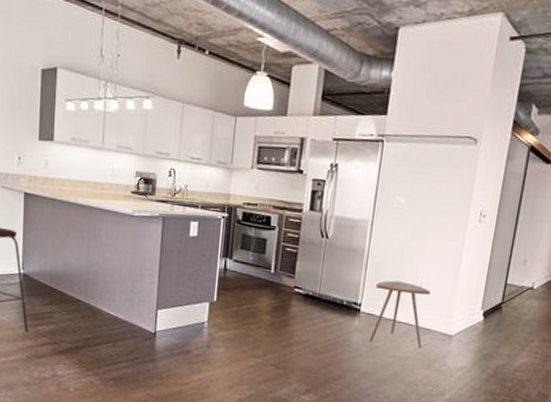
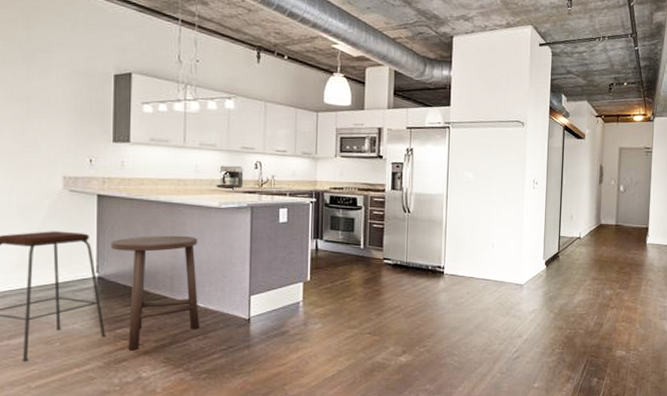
bar stool: none [35,237,111,349] -> present [111,235,199,351]
side table: present [370,280,431,349] -> none [455,243,501,300]

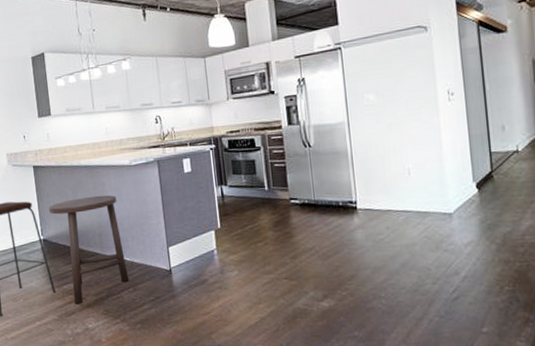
coffee maker: present [216,166,243,189] -> none [124,124,147,147]

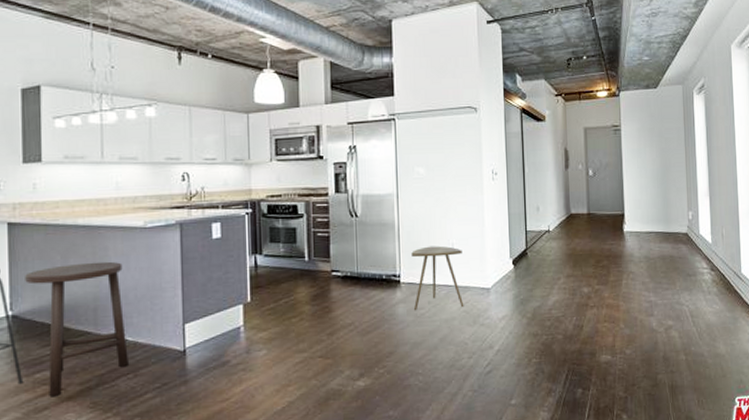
side table: none [366,171,425,236] -> present [411,246,464,311]

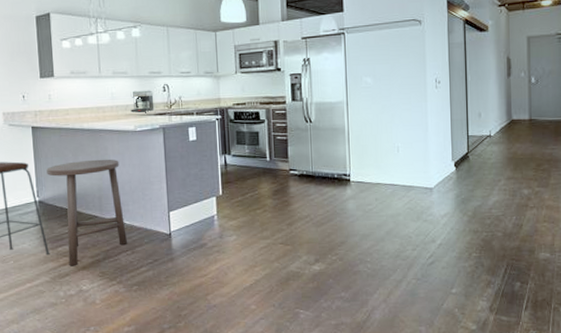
coffee maker: none [140,180,169,206] -> present [130,91,153,113]
side table: present [411,246,464,311] -> none [360,149,409,207]

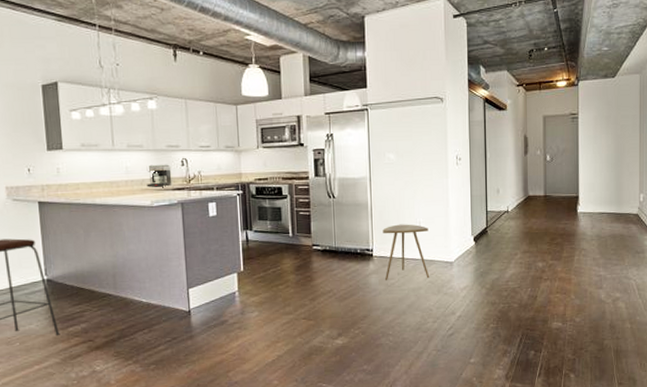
bar stool: present [46,159,127,267] -> none [55,235,144,347]
side table: none [360,149,409,207] -> present [383,224,430,281]

